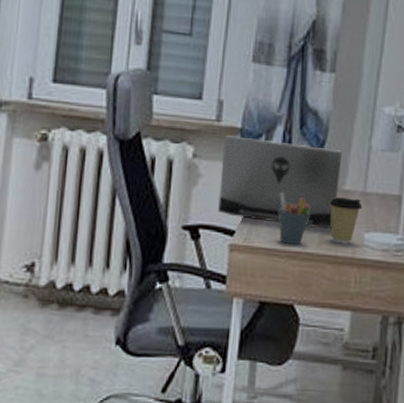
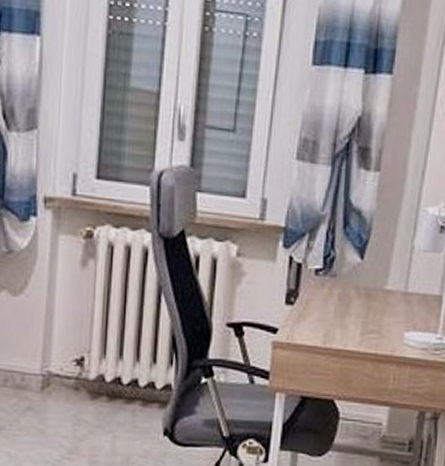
laptop computer: present [217,135,342,229] -> none [261,234,385,328]
pen holder: present [279,192,310,244] -> none [321,291,352,342]
coffee cup: present [329,197,363,244] -> none [370,297,403,343]

